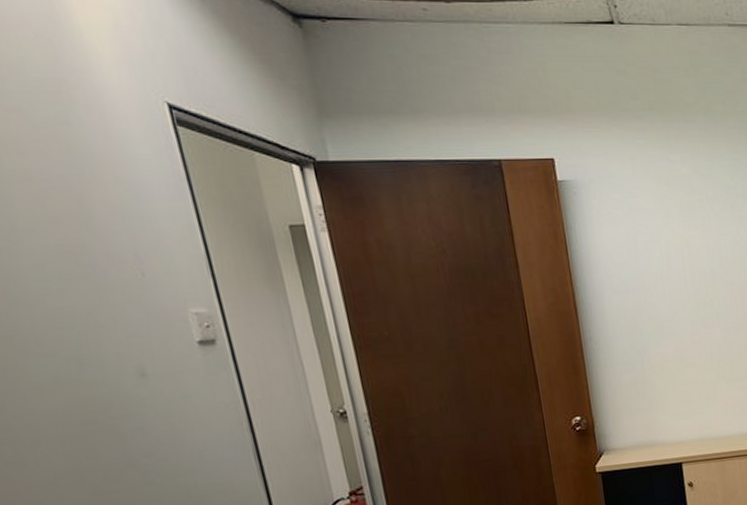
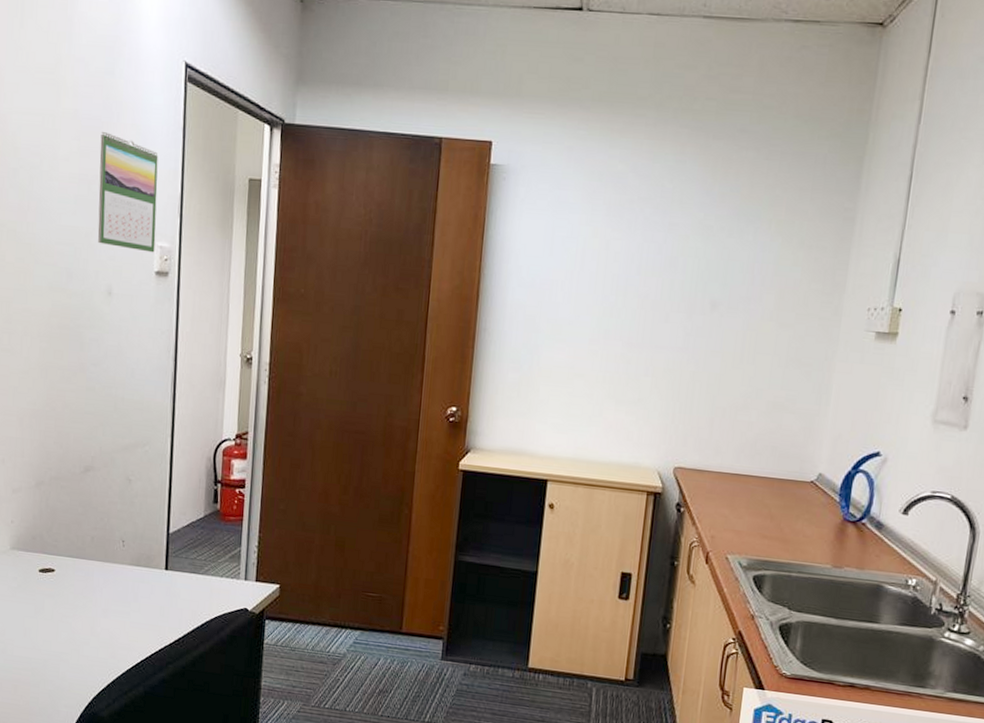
calendar: none [72,192,190,322] -> present [97,131,159,253]

